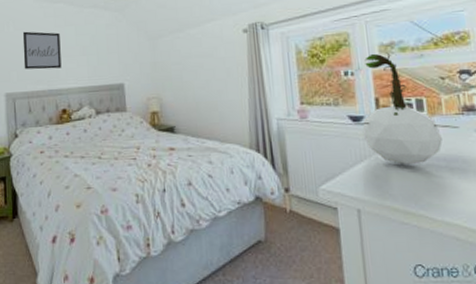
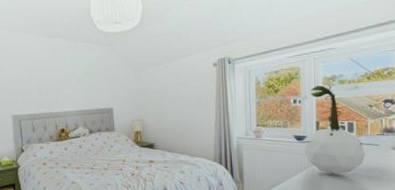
wall art: present [22,31,62,70] -> none [25,62,60,96]

